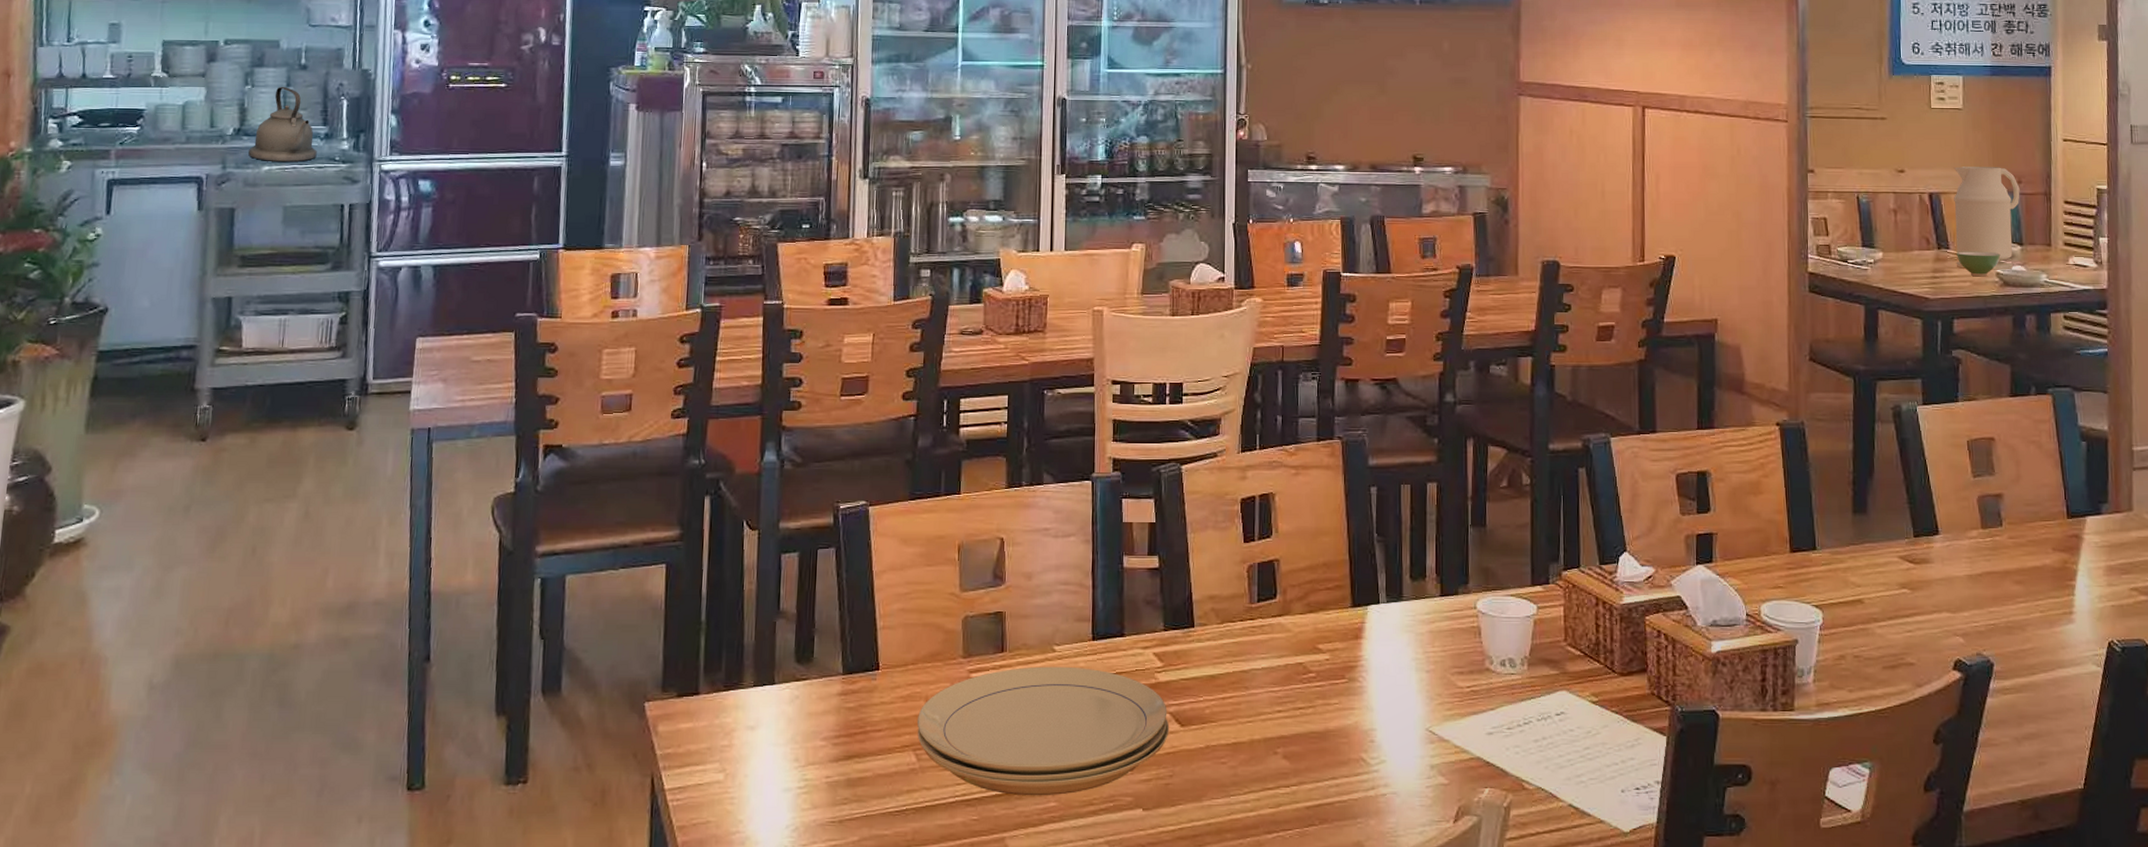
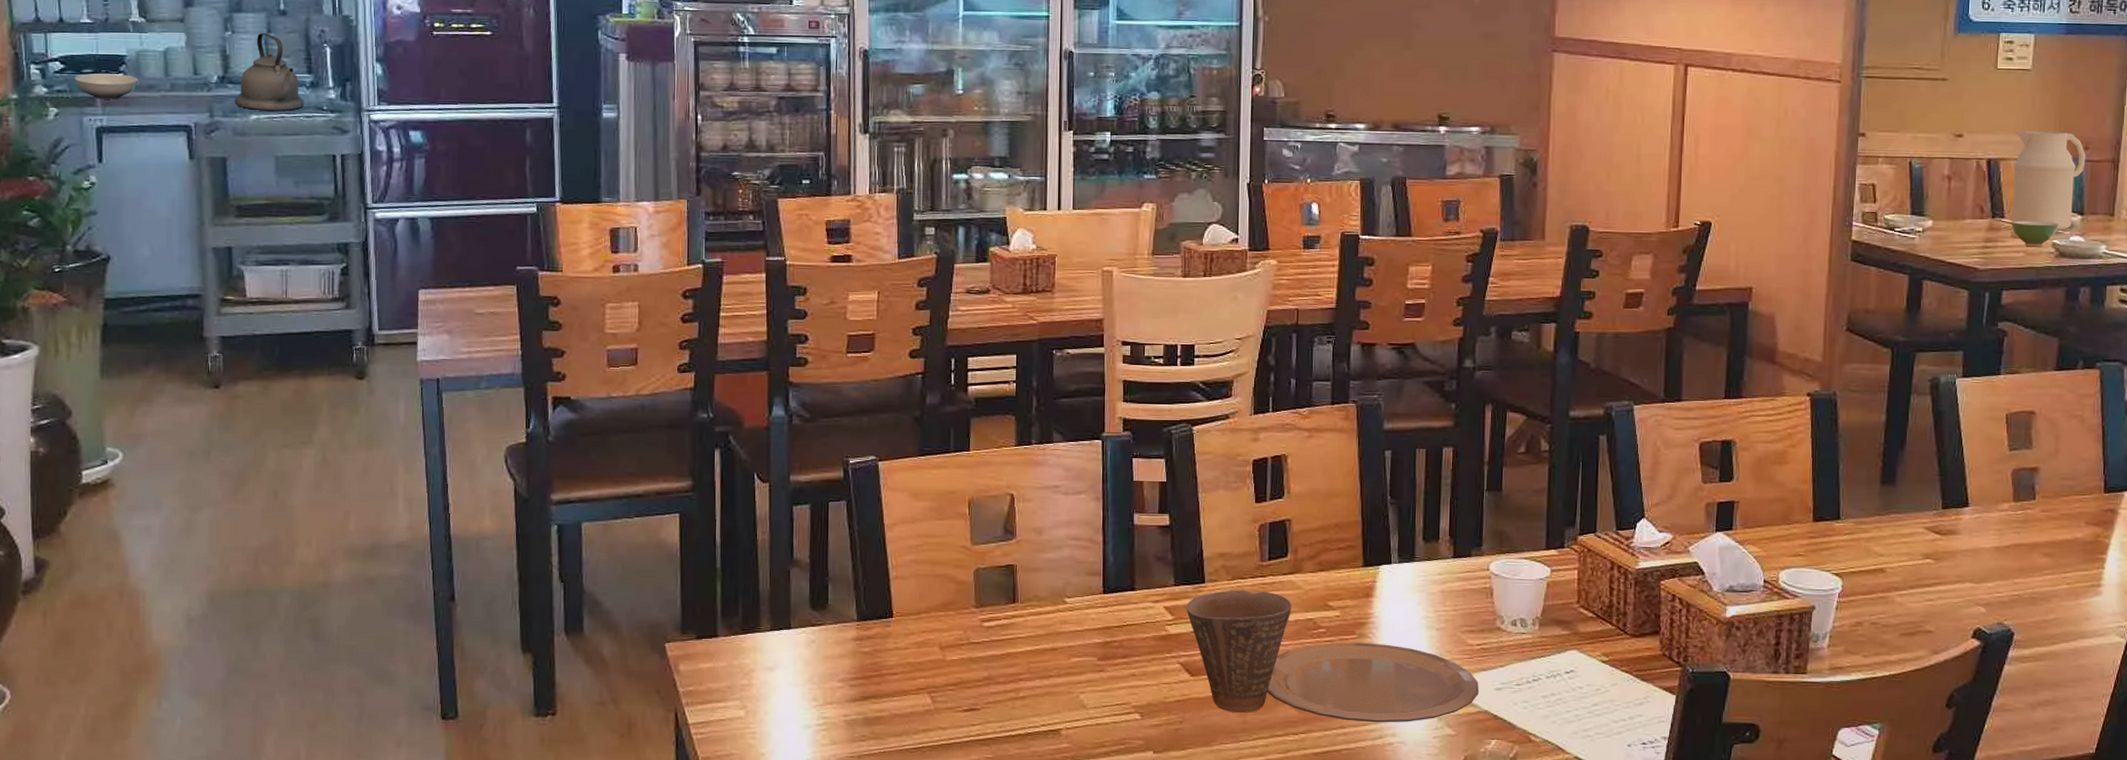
bowl: none [90,127,155,152] -> present [74,73,138,100]
plate: present [916,666,1170,796] -> none [931,617,1180,738]
cup: none [1176,634,1281,766] -> present [1186,590,1291,714]
plate: none [1257,687,1470,773] -> present [1266,642,1479,723]

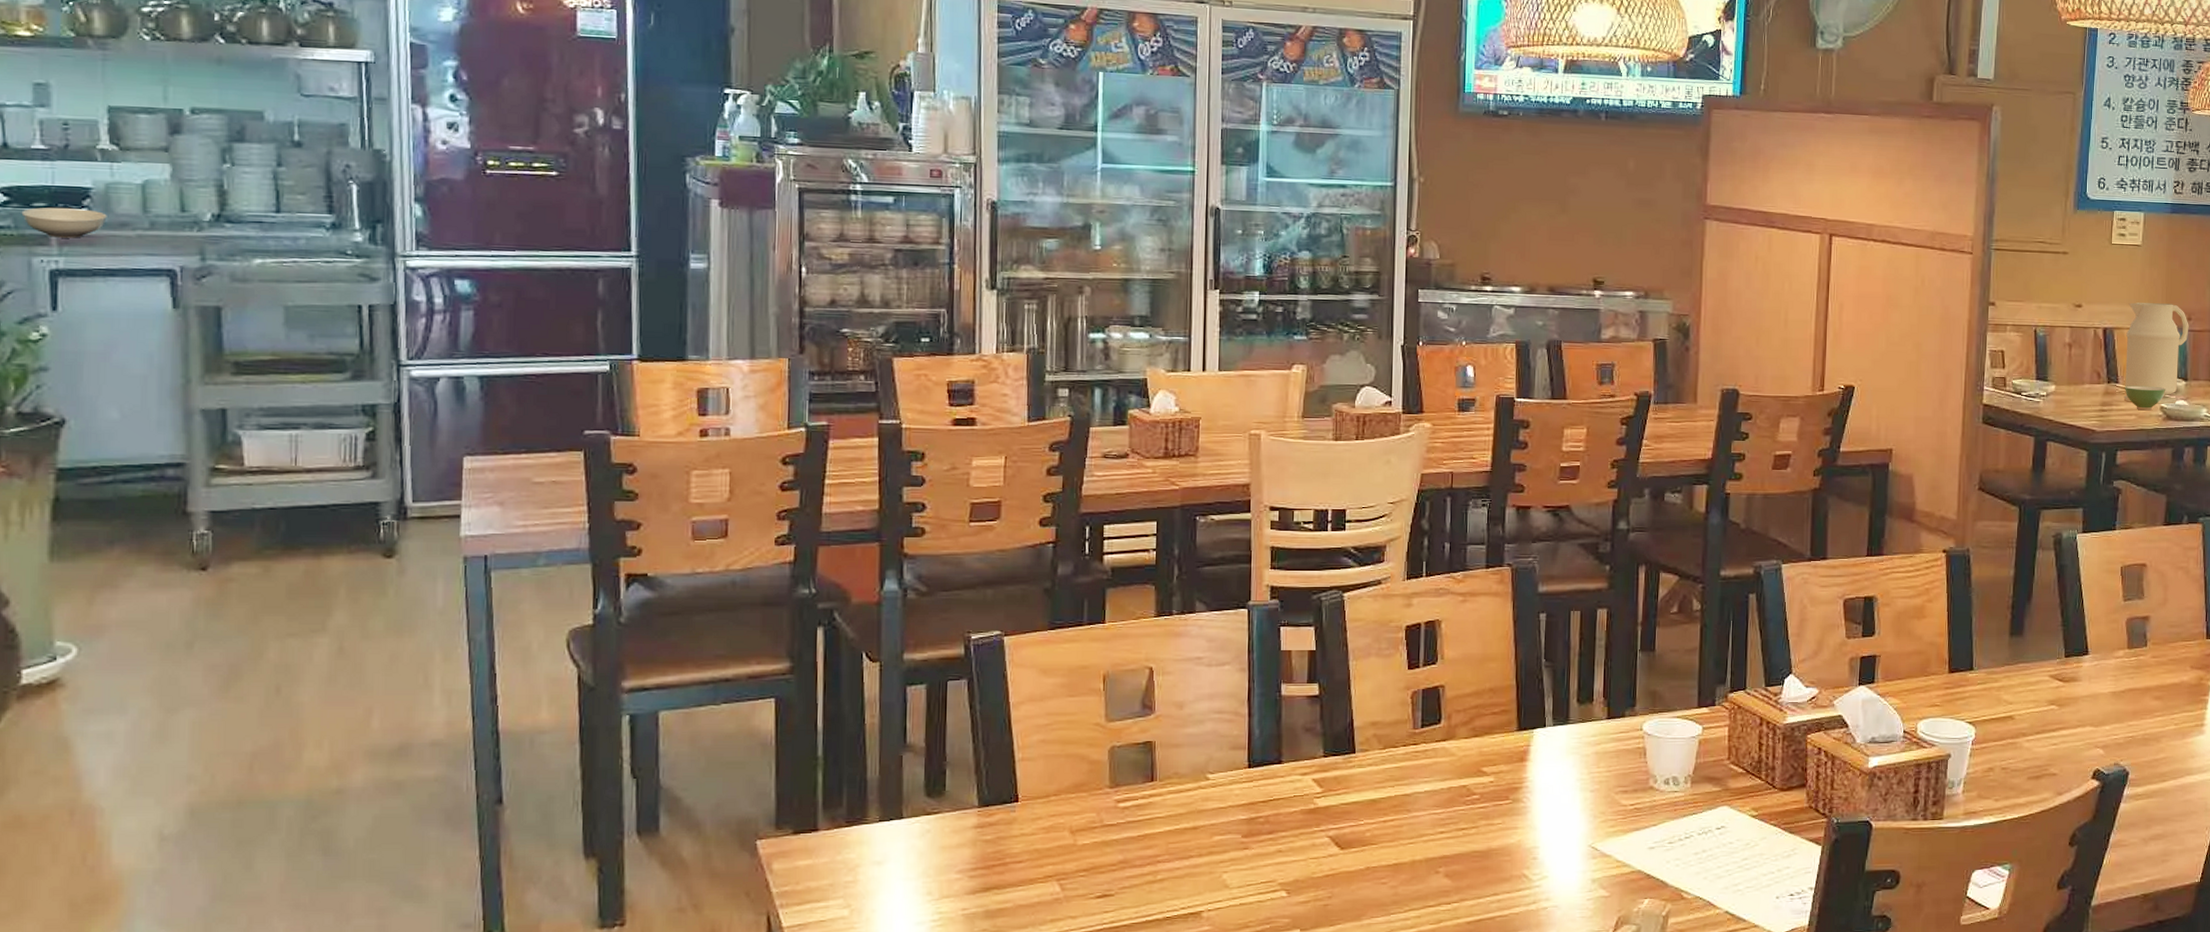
kettle: present [235,32,304,112] -> none [234,165,323,256]
cup: present [1186,590,1291,714] -> none [1336,759,1445,886]
plate: present [1266,642,1479,723] -> none [1418,807,1632,888]

